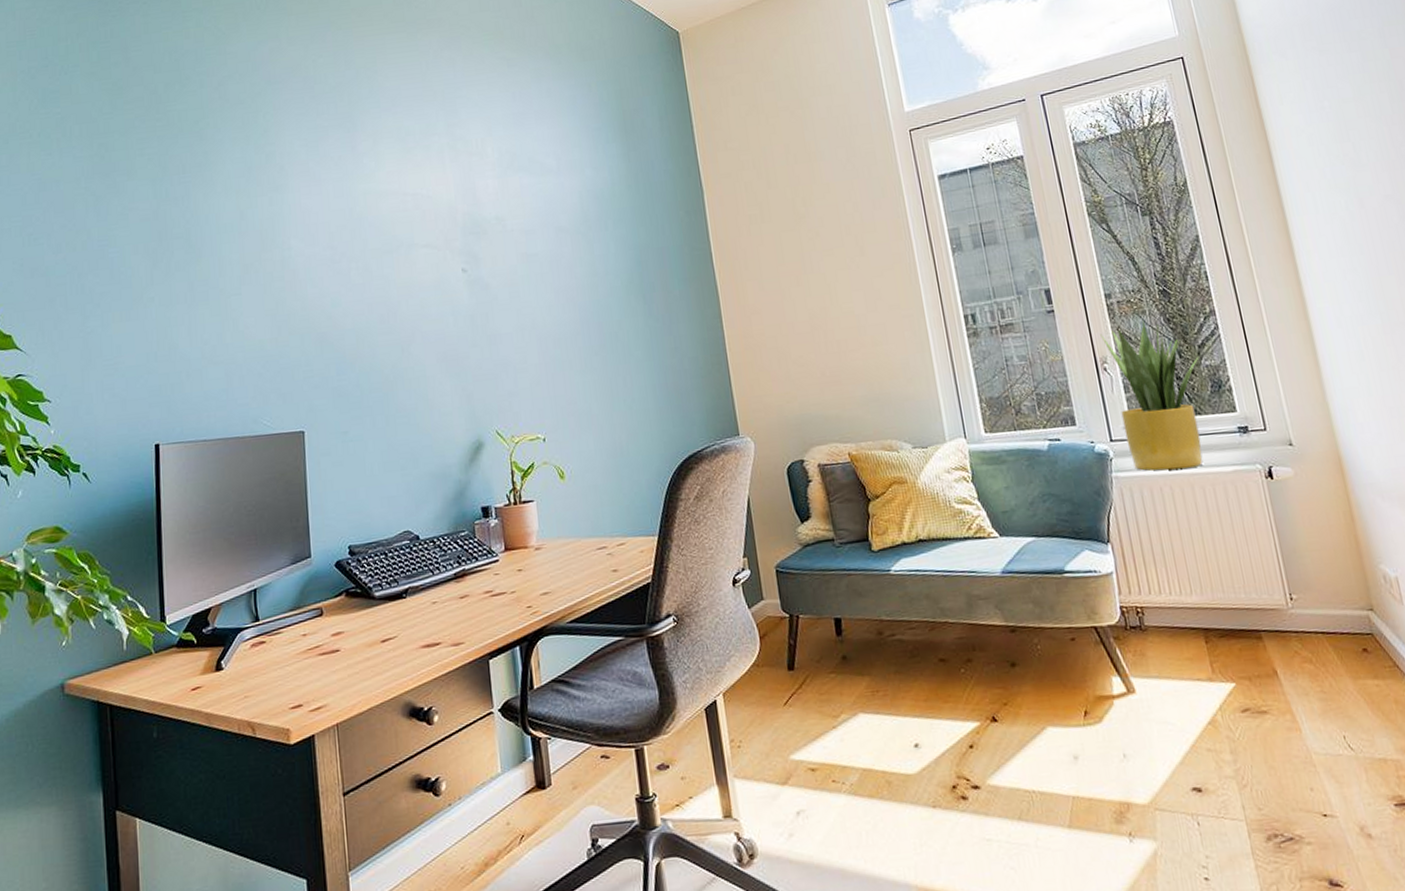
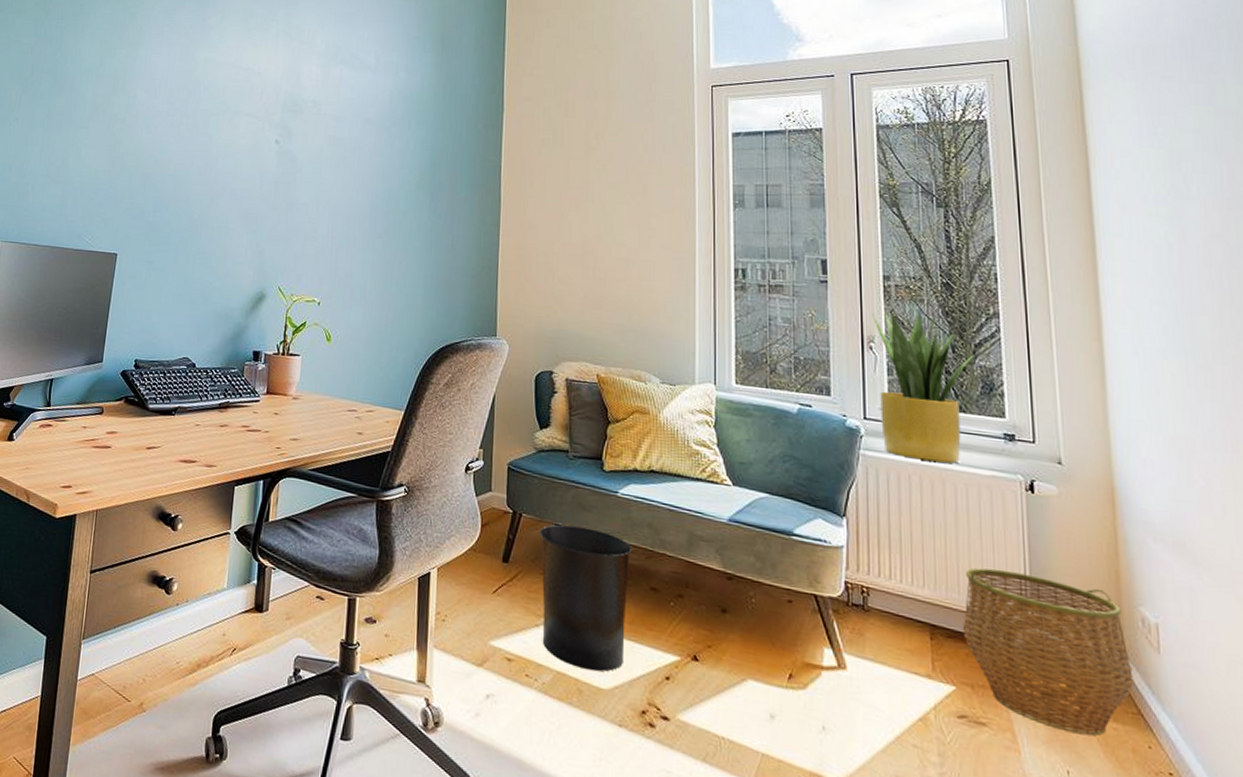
waste bin: none [820,613,927,759] -> present [540,524,631,672]
basket: none [1225,557,1388,700] -> present [962,567,1136,736]

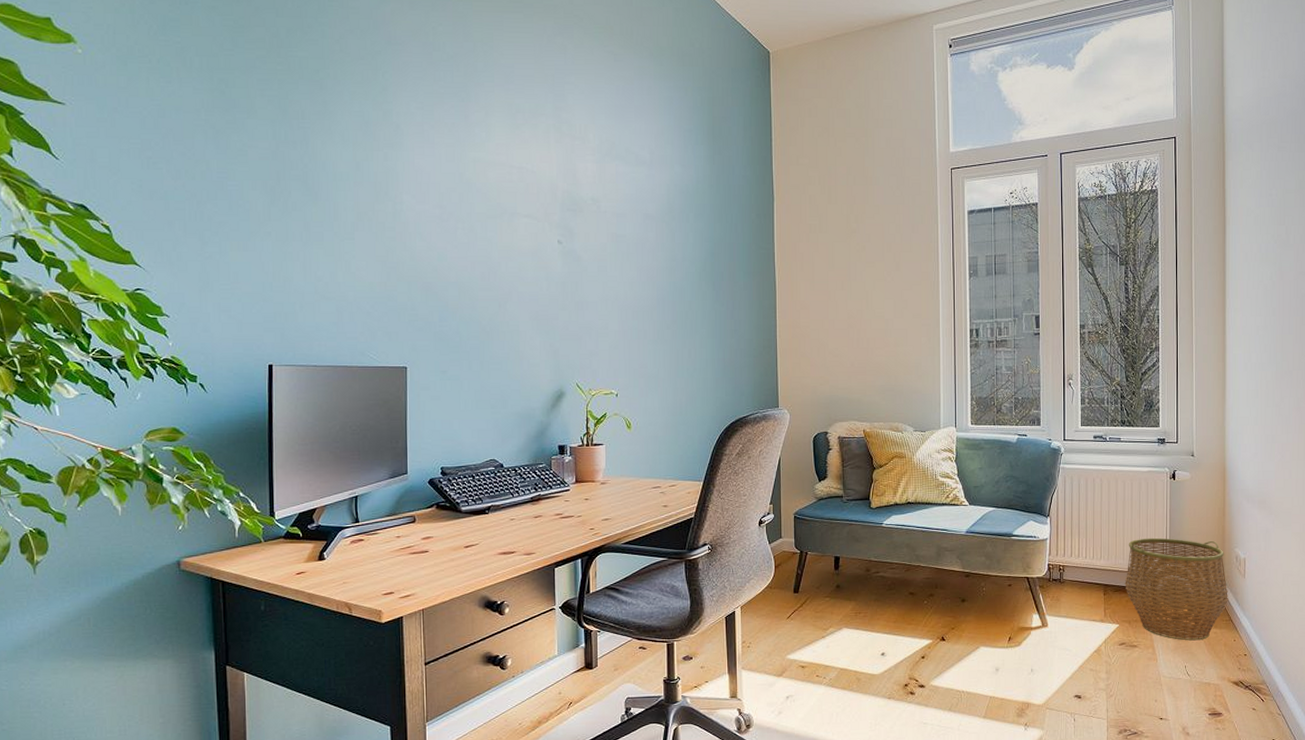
waste bin: present [540,524,631,672] -> none [822,555,894,663]
planter: present [872,308,974,464] -> none [1071,349,1141,466]

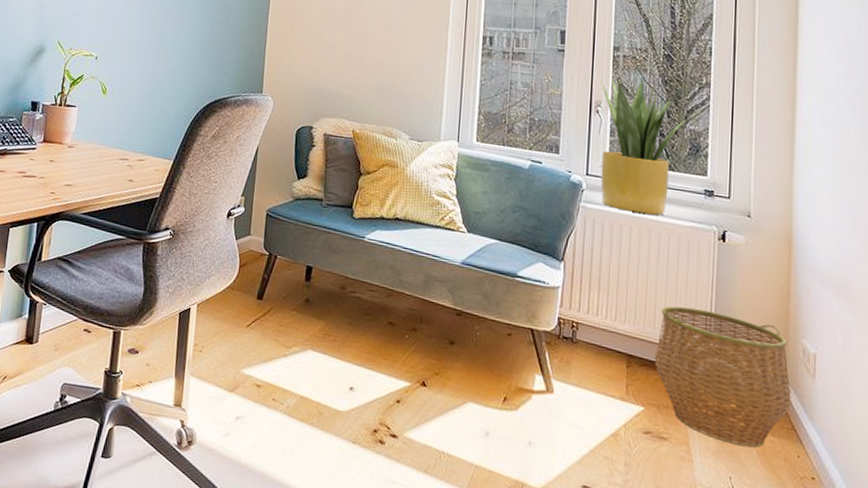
planter: none [1071,349,1141,466] -> present [600,77,685,216]

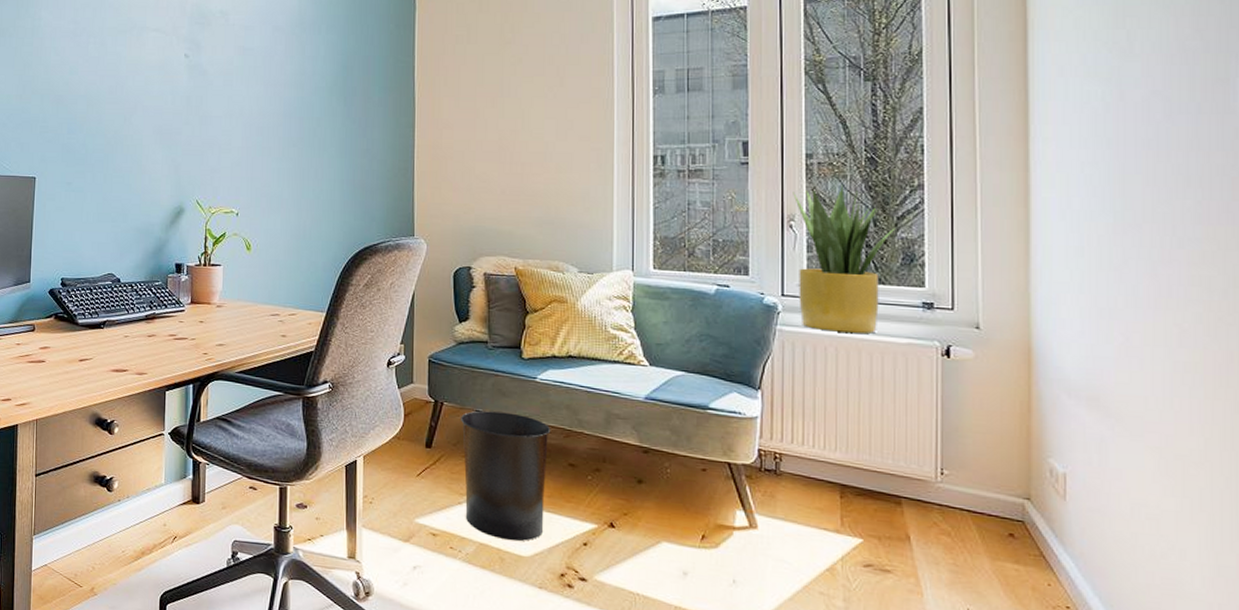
waste bin: none [289,265,374,396] -> present [461,410,550,541]
basket: present [654,306,793,448] -> none [872,430,1039,577]

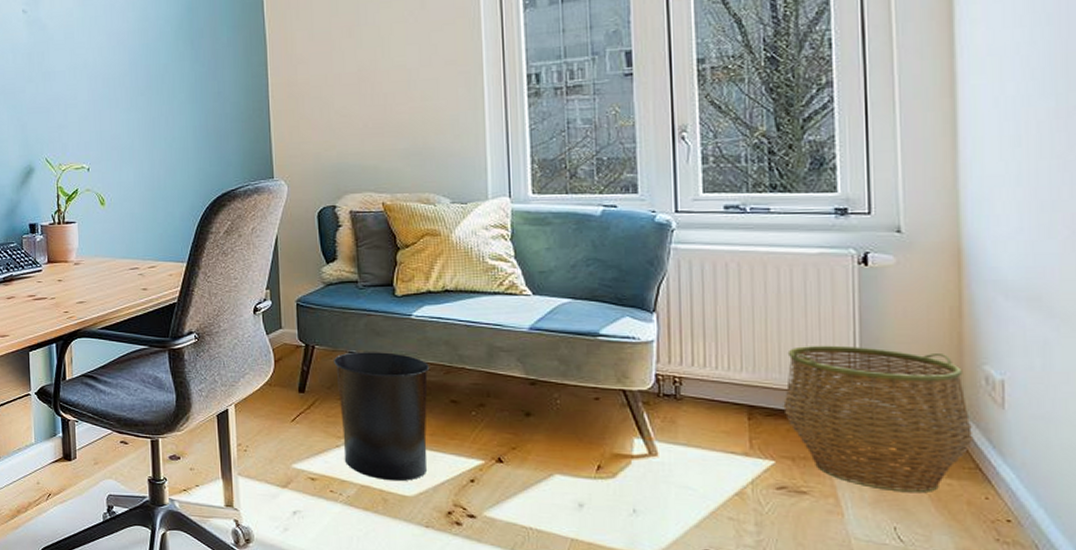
planter: present [793,184,896,334] -> none [684,88,802,246]
basket: none [872,430,1039,577] -> present [783,345,975,493]

